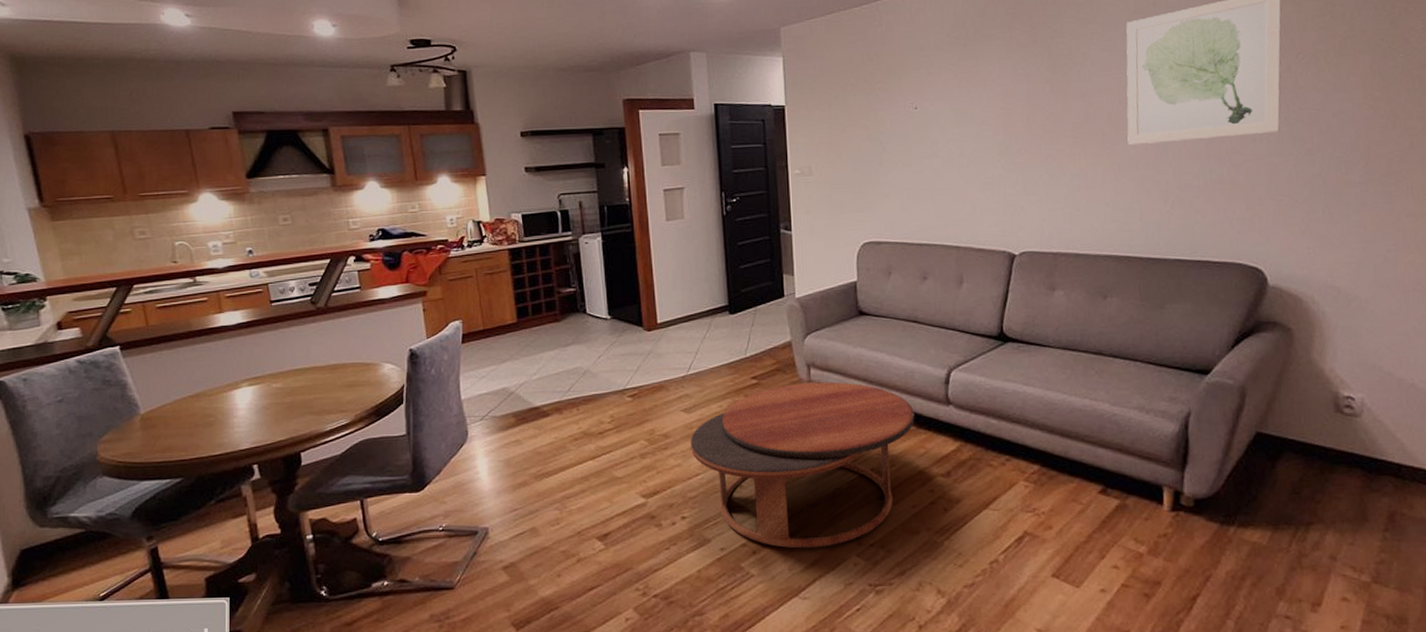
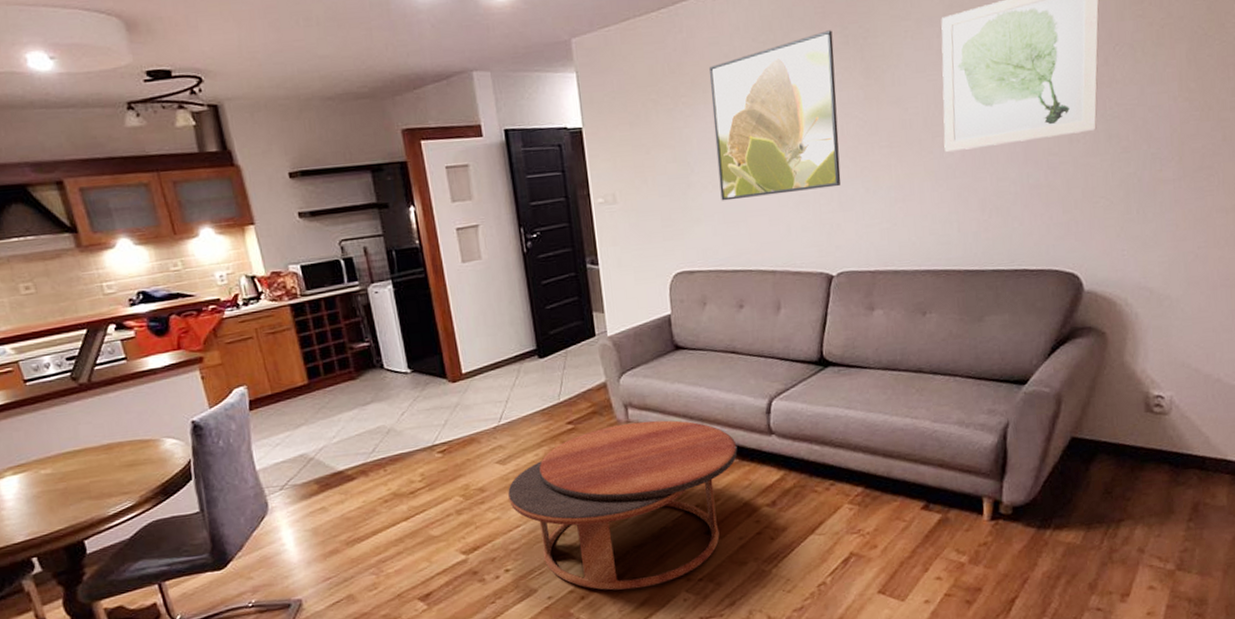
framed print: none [904,29,1026,179] -> present [709,30,841,201]

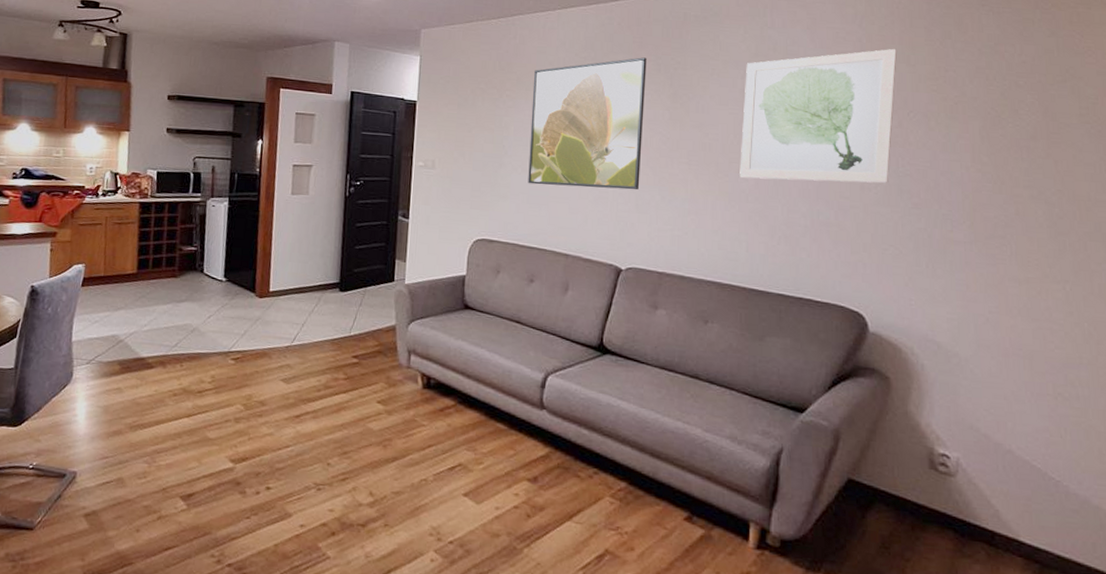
coffee table: present [507,420,738,591] -> none [284,368,508,538]

